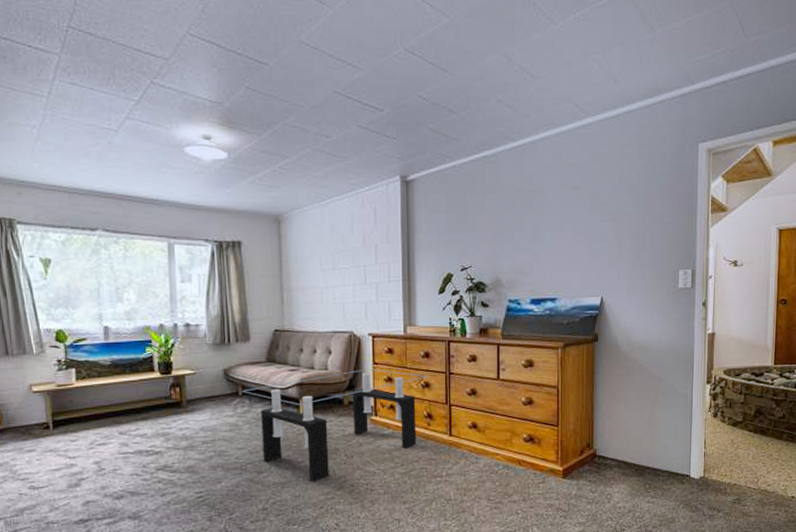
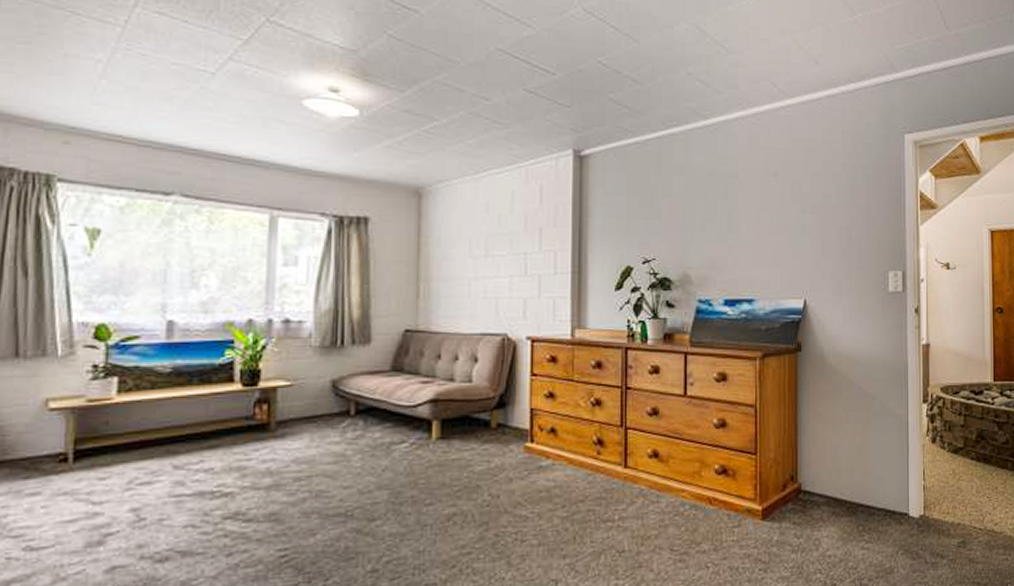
coffee table: present [241,368,429,482] -> none [354,381,600,532]

